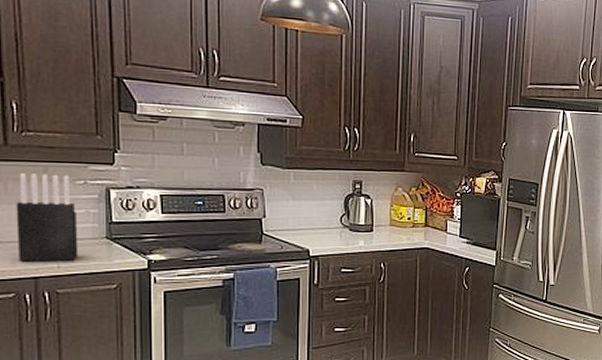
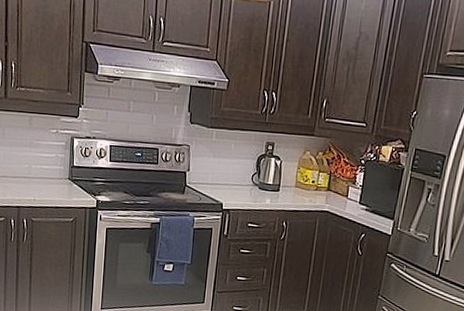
knife block: present [16,173,79,262] -> none [8,121,49,197]

